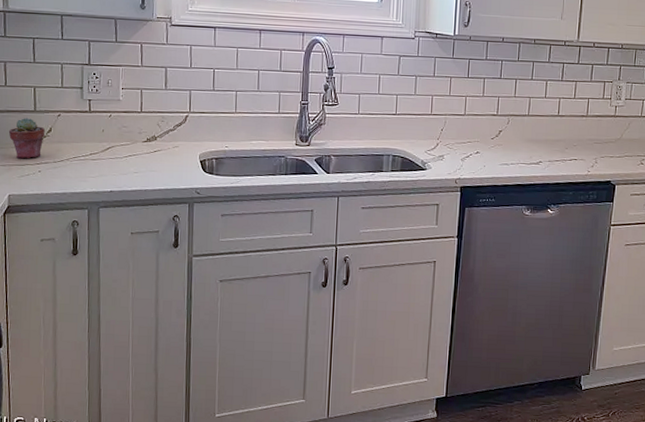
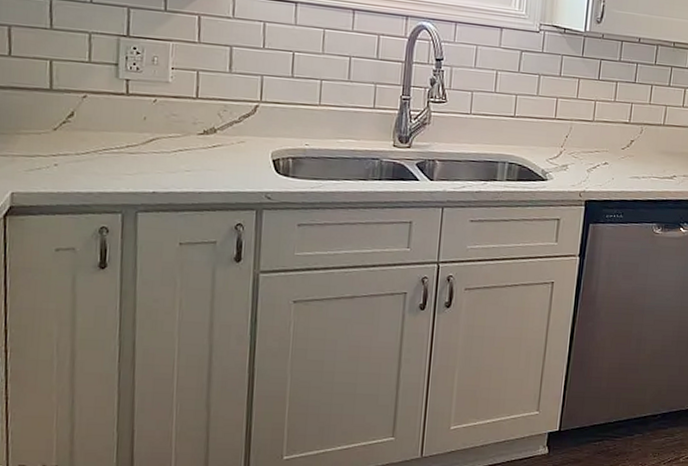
potted succulent: present [8,117,45,159] -> none [12,97,64,149]

